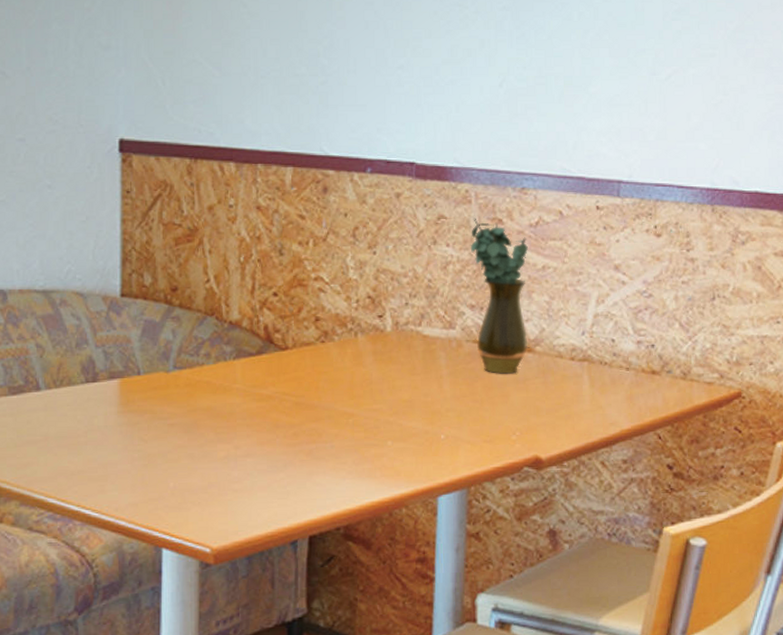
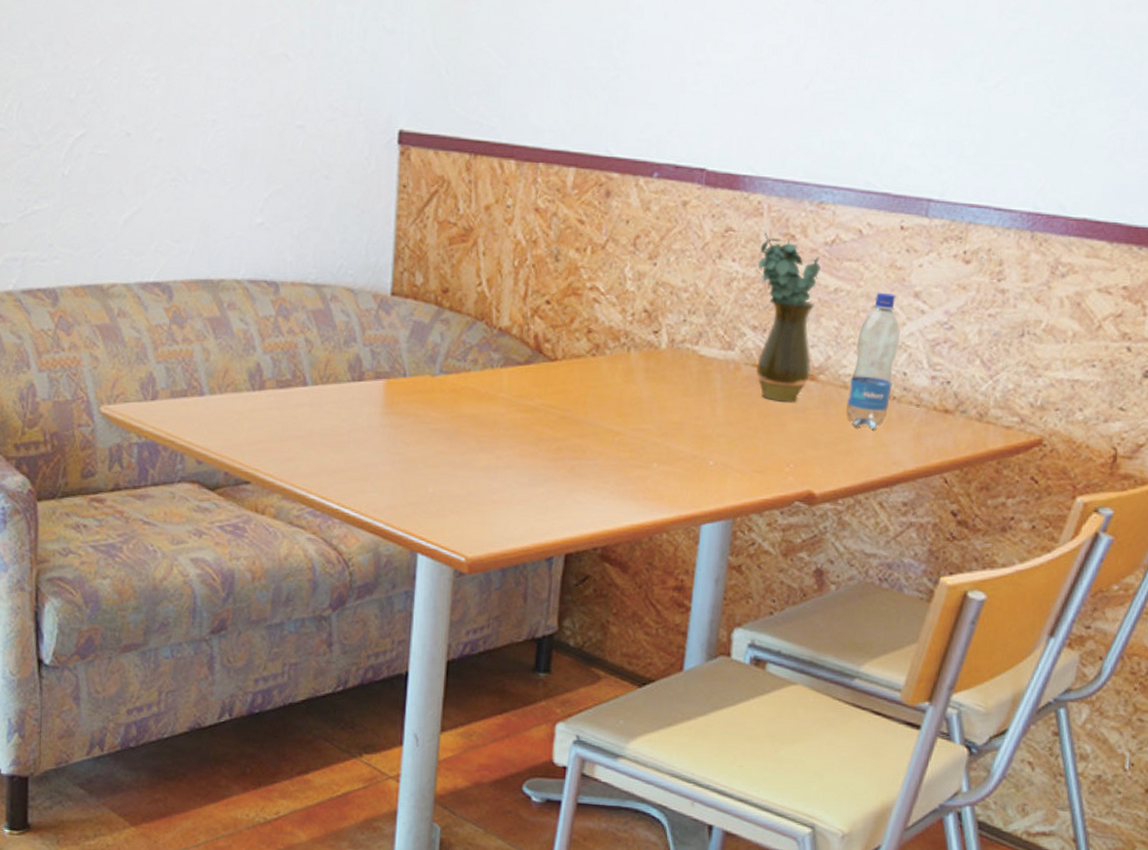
bottle: none [563,267,606,394] -> present [846,292,901,429]

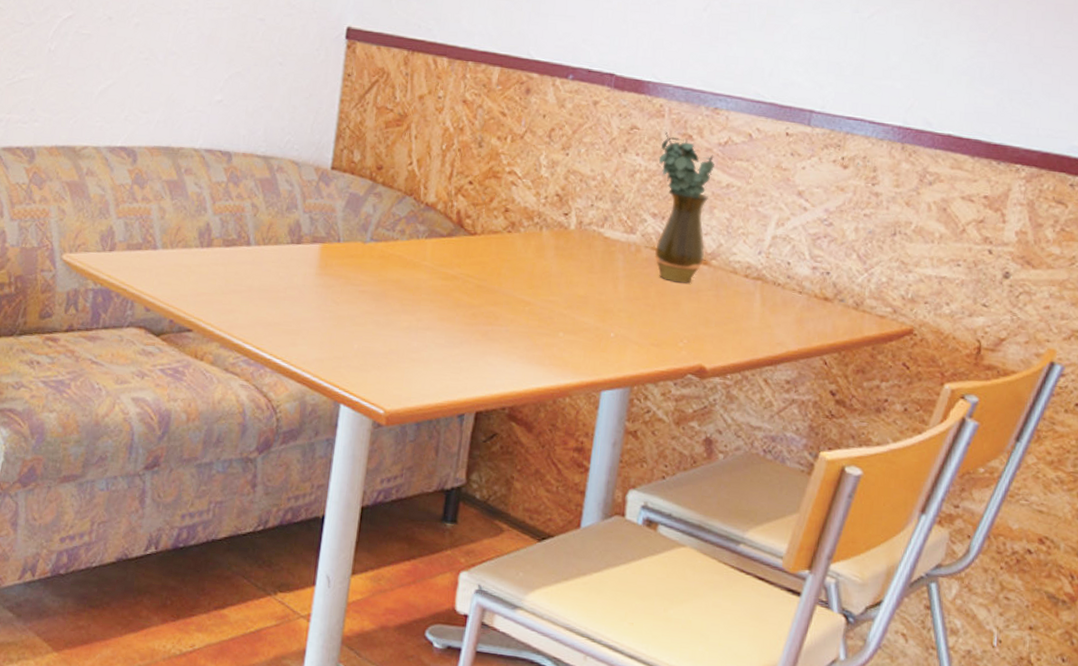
bottle: present [846,292,901,429] -> none [735,189,785,312]

